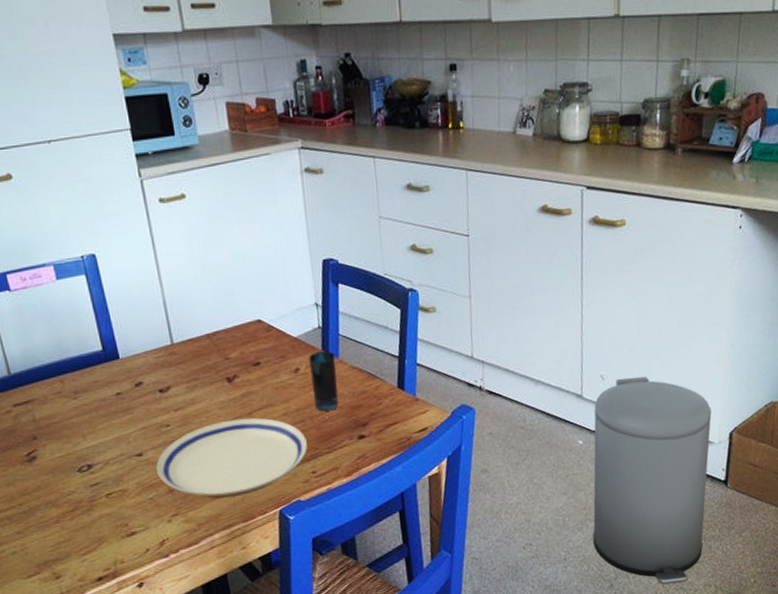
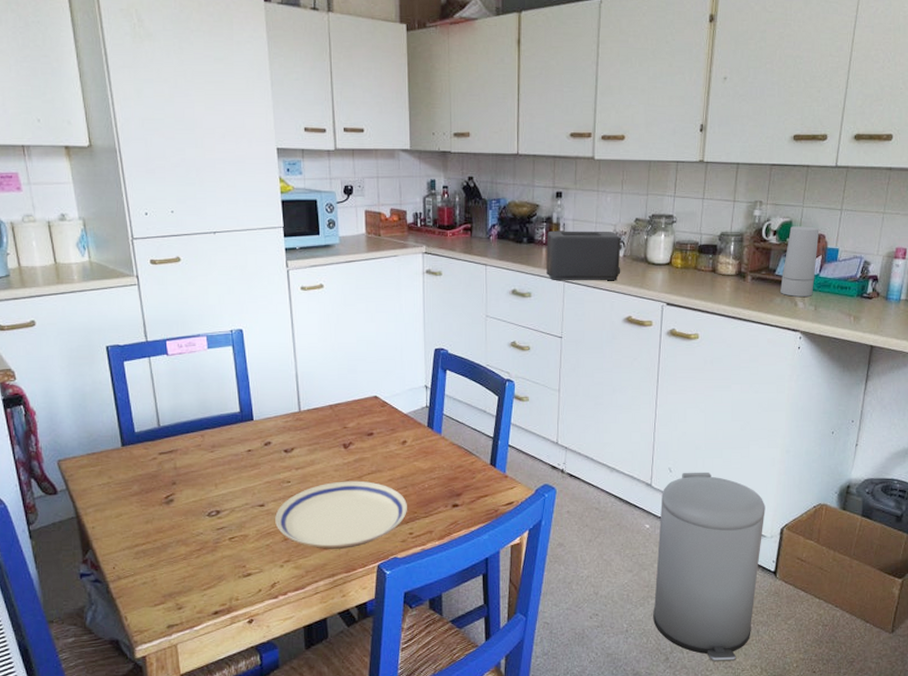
cup: present [309,350,339,412] -> none [416,427,439,480]
toaster: none [442,106,532,171] -> present [545,231,622,281]
canister: none [716,84,757,169] -> present [780,226,819,297]

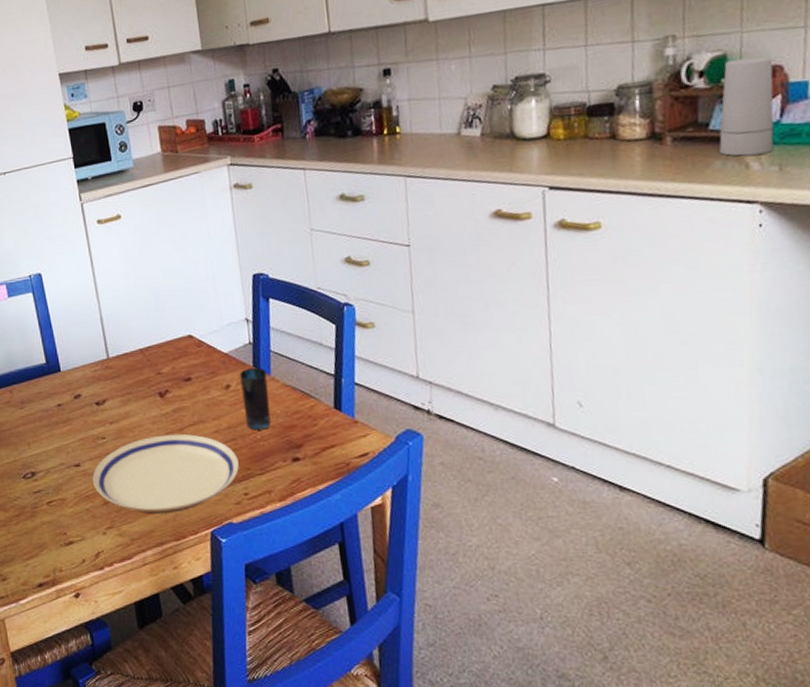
cup: none [416,427,439,480] -> present [240,367,271,430]
toaster: present [545,231,622,281] -> none [376,106,480,178]
pedal bin: present [653,472,765,662] -> none [571,404,735,665]

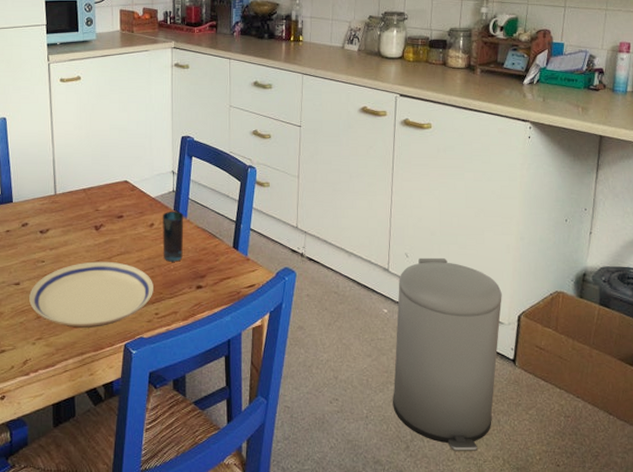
pedal bin: none [571,404,735,665] -> present [393,257,502,452]
canister: present [719,56,774,157] -> none [509,22,545,88]

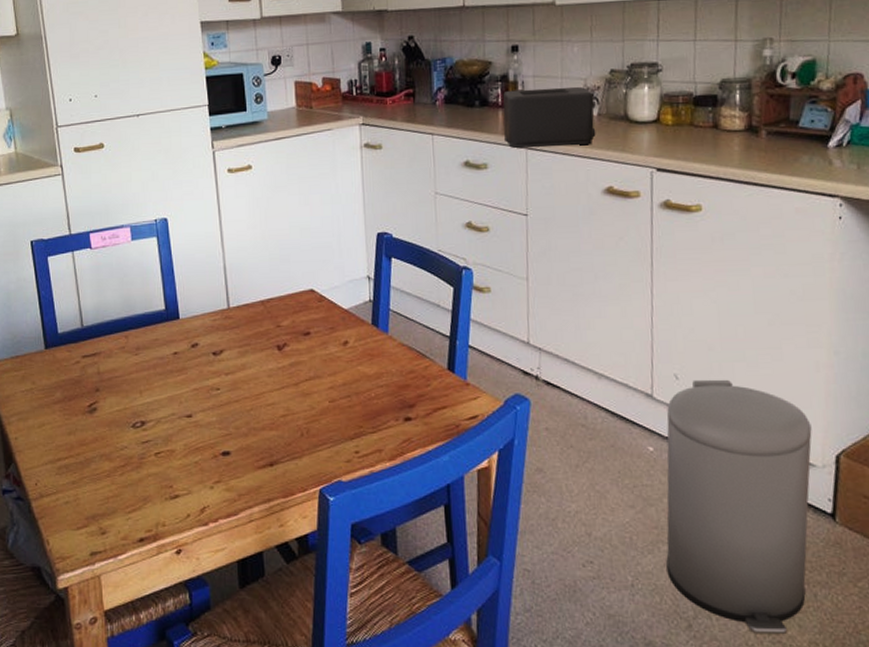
plate: present [29,261,153,328] -> none [204,388,352,469]
cup: present [163,210,184,262] -> none [358,325,386,388]
toaster: none [285,27,357,74] -> present [502,86,596,149]

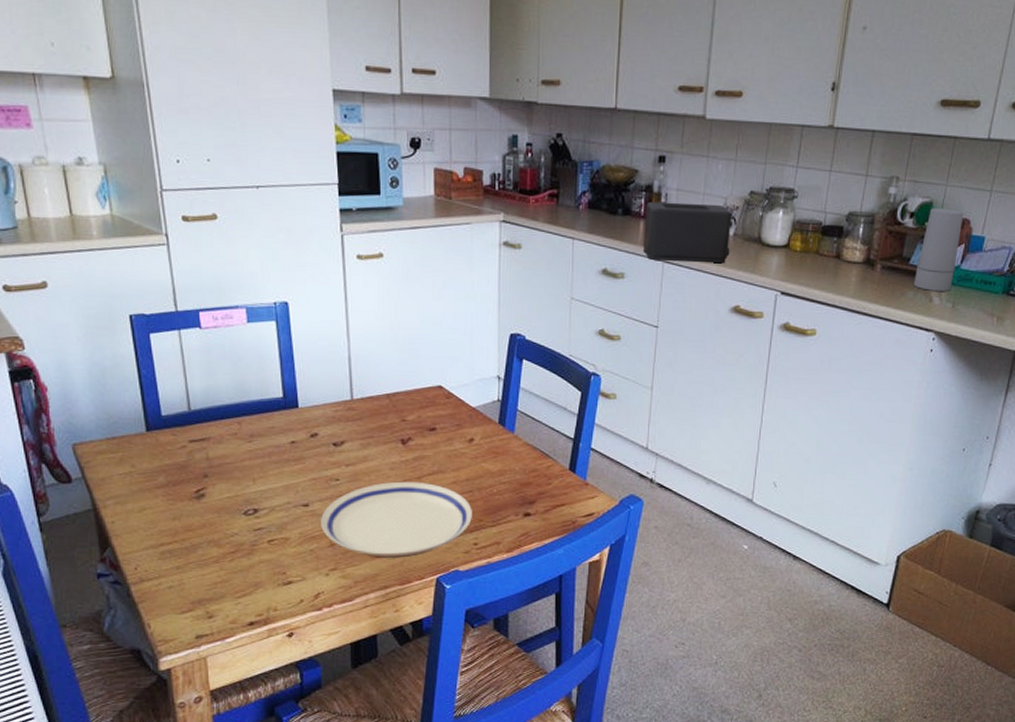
plate: none [204,388,352,469] -> present [321,481,472,558]
pedal bin: present [666,379,812,635] -> none [747,487,882,702]
canister: none [807,64,855,153] -> present [914,208,964,291]

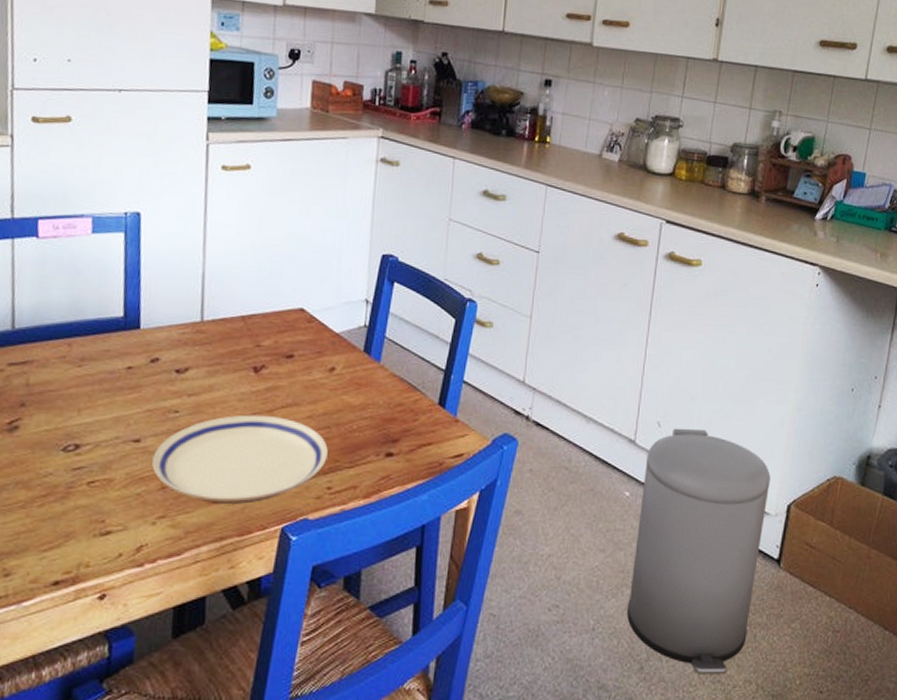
toaster: present [642,201,733,264] -> none [525,124,618,190]
pedal bin: none [747,487,882,702] -> present [627,428,771,675]
canister: present [914,208,964,291] -> none [798,143,845,226]

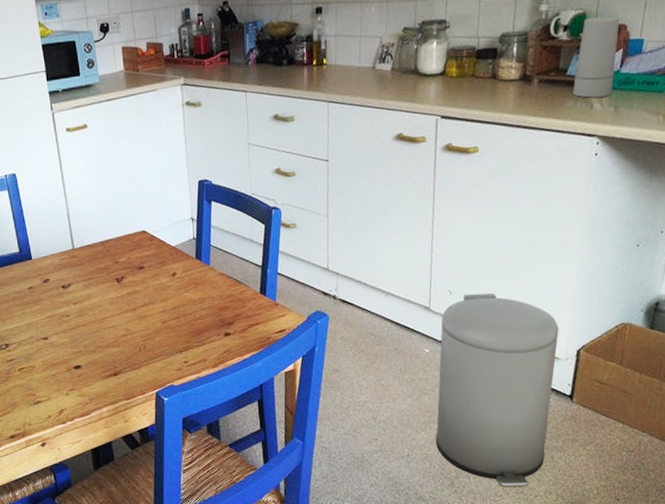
plate: present [152,414,328,504] -> none [58,313,181,378]
canister: none [798,143,845,226] -> present [573,16,620,98]

